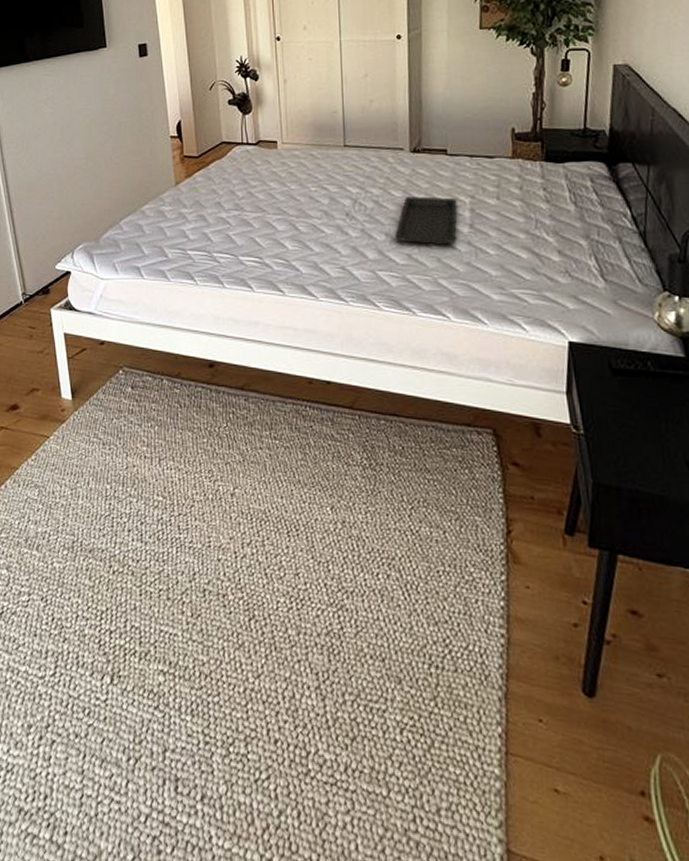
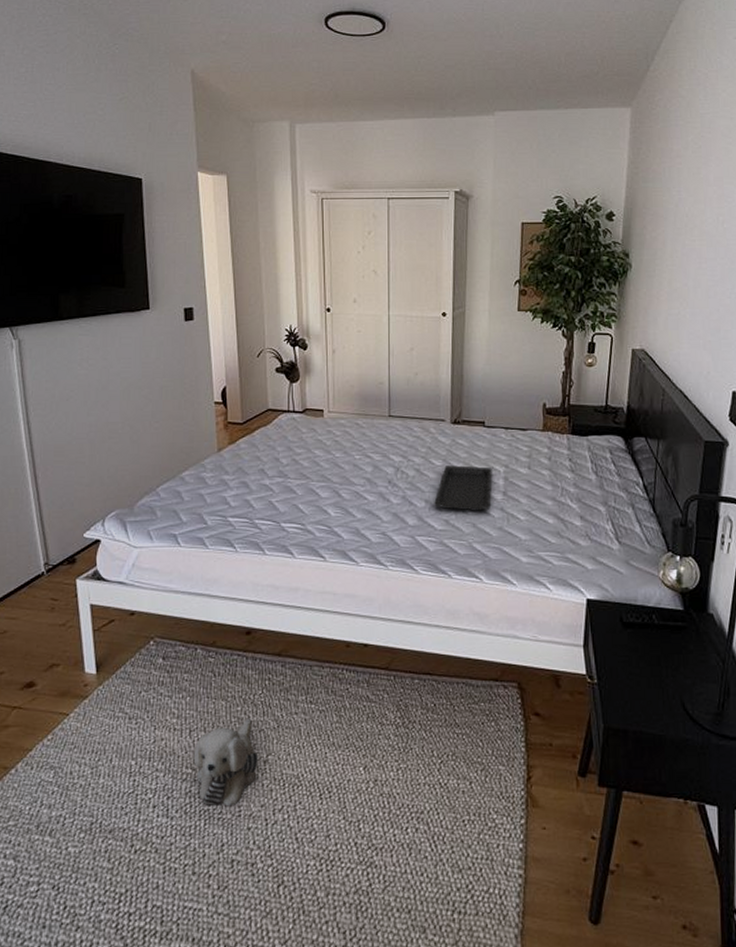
plush toy: none [163,450,226,535] -> present [193,718,259,806]

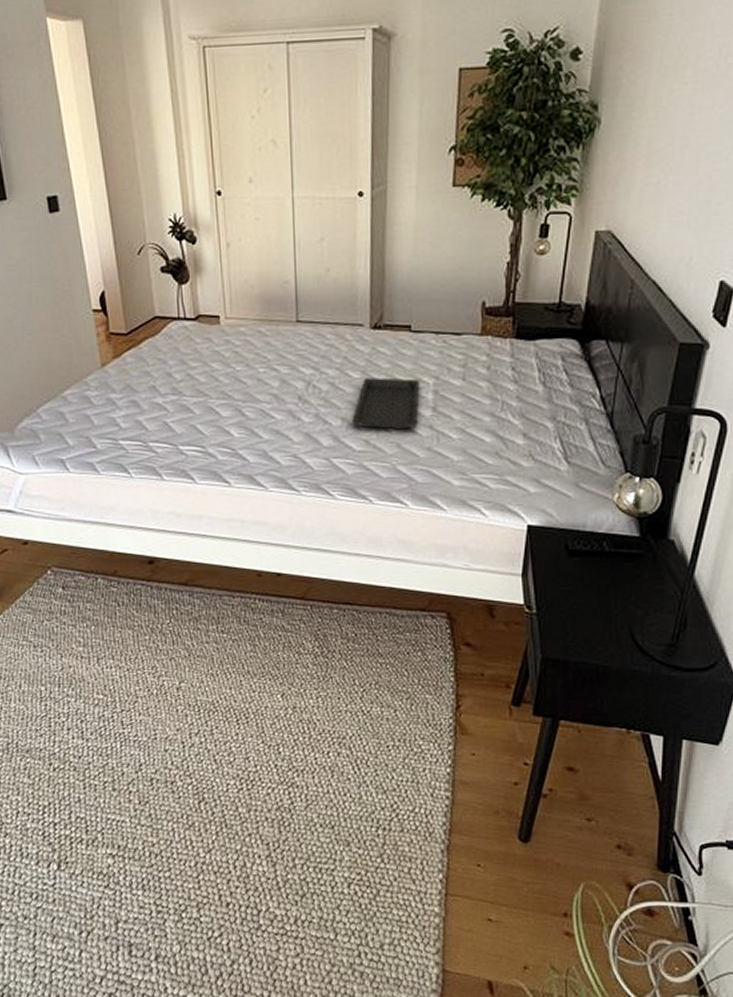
plush toy: present [193,718,259,806] -> none [103,646,171,729]

